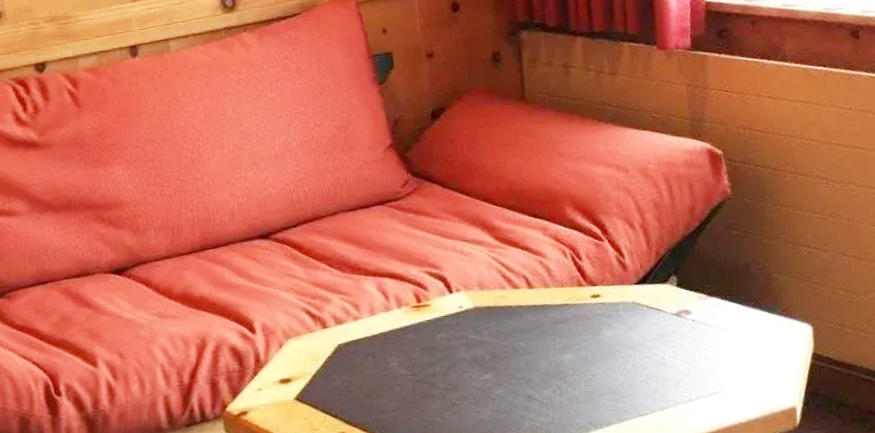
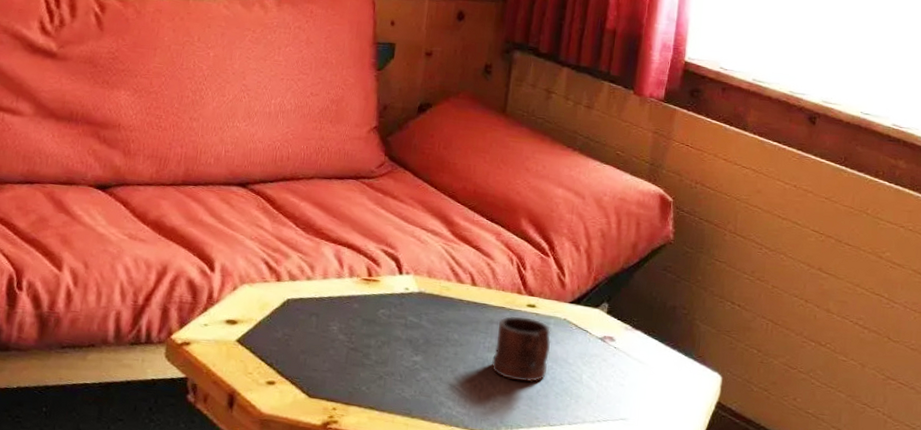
mug: none [565,308,627,377] -> present [491,315,551,383]

